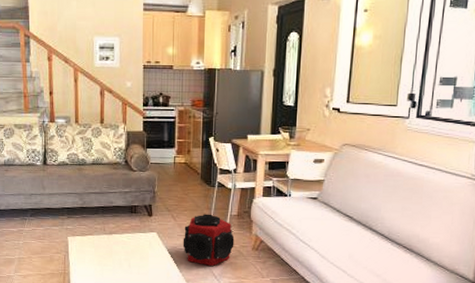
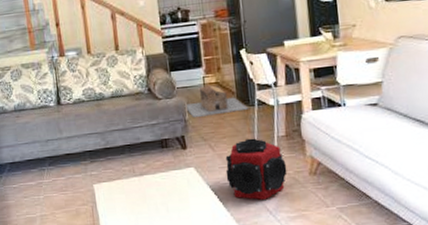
architectural model: none [155,165,209,191] -> present [184,85,248,117]

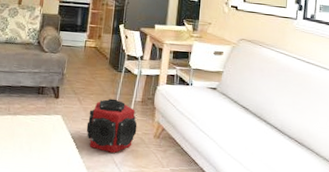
architectural model: present [184,85,248,117] -> none [65,48,116,75]

